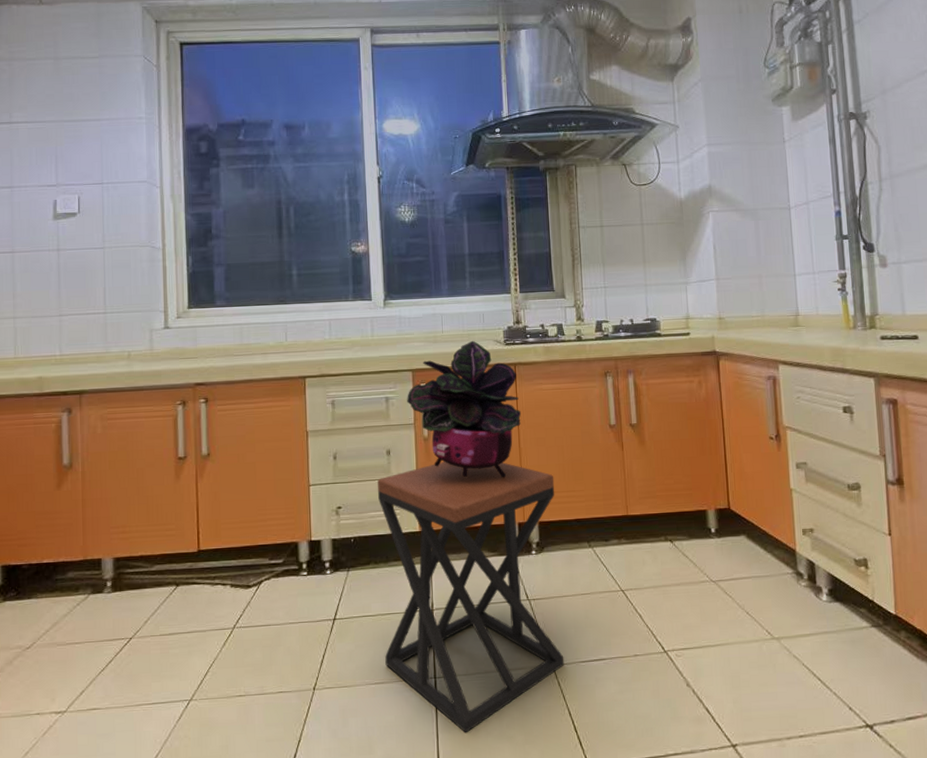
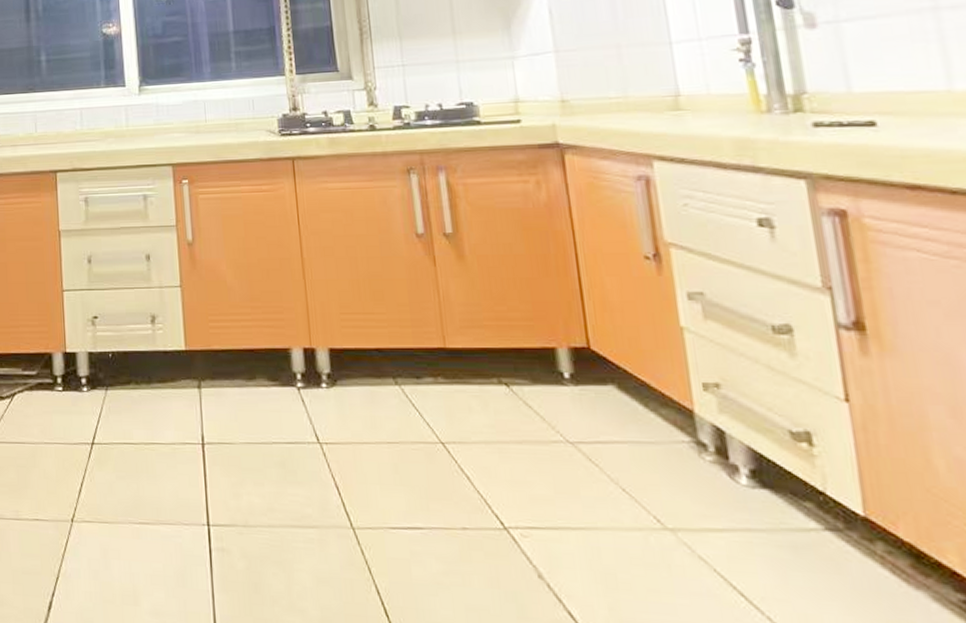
stool: present [378,462,564,733] -> none [137,271,369,598]
potted plant: present [407,340,522,478] -> none [167,130,303,293]

